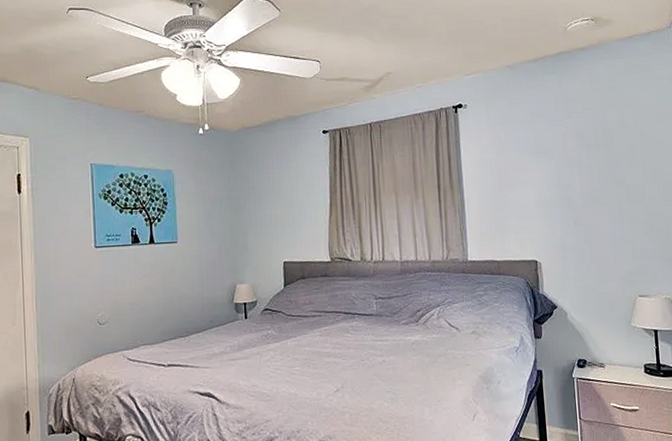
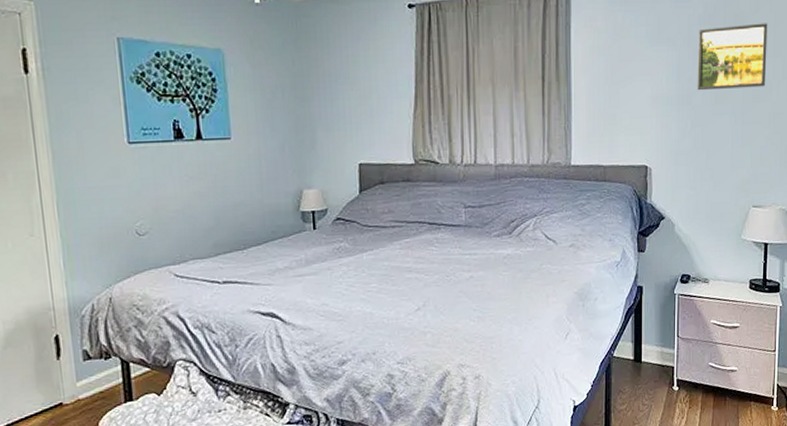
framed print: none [572,136,638,195] -> present [697,23,768,91]

